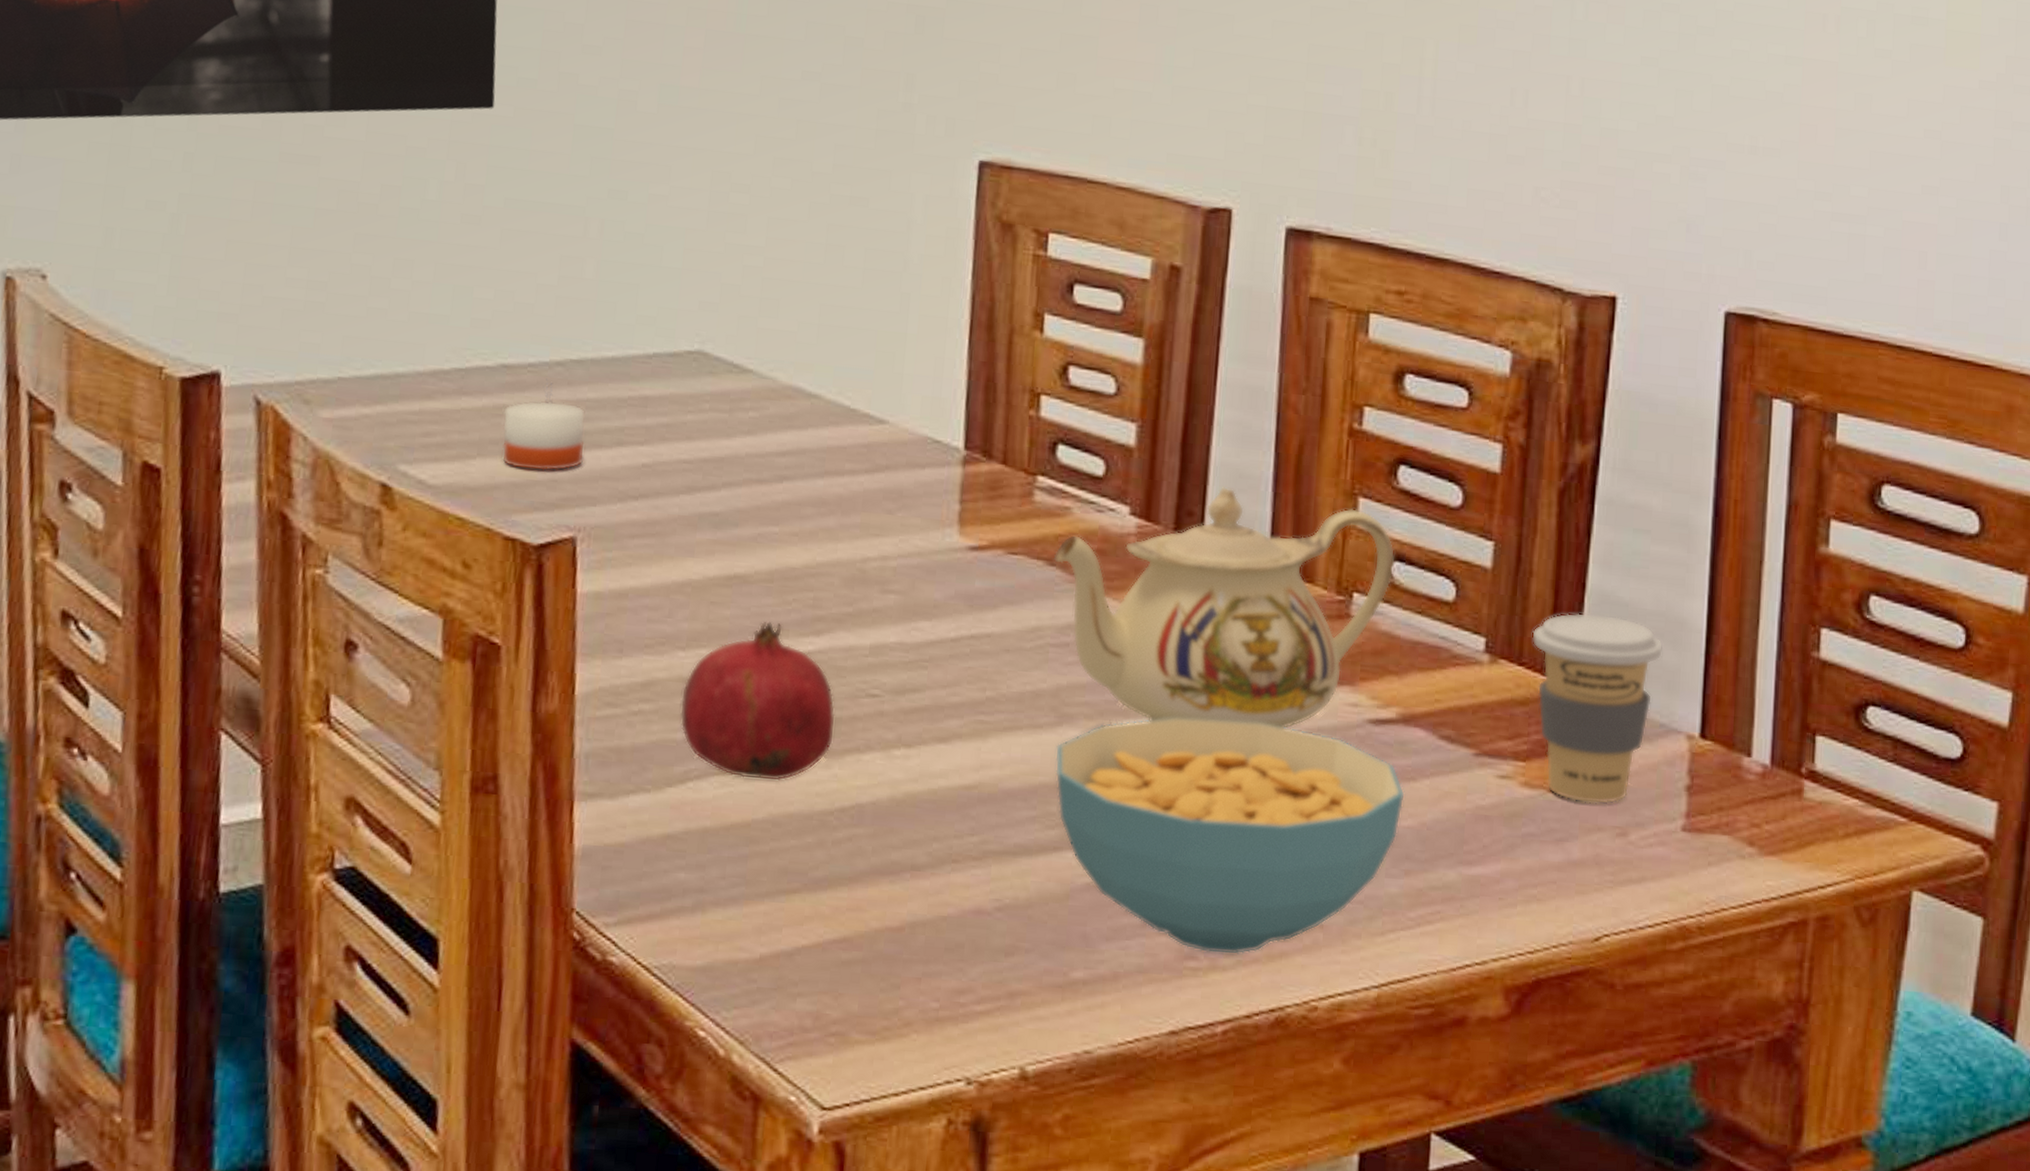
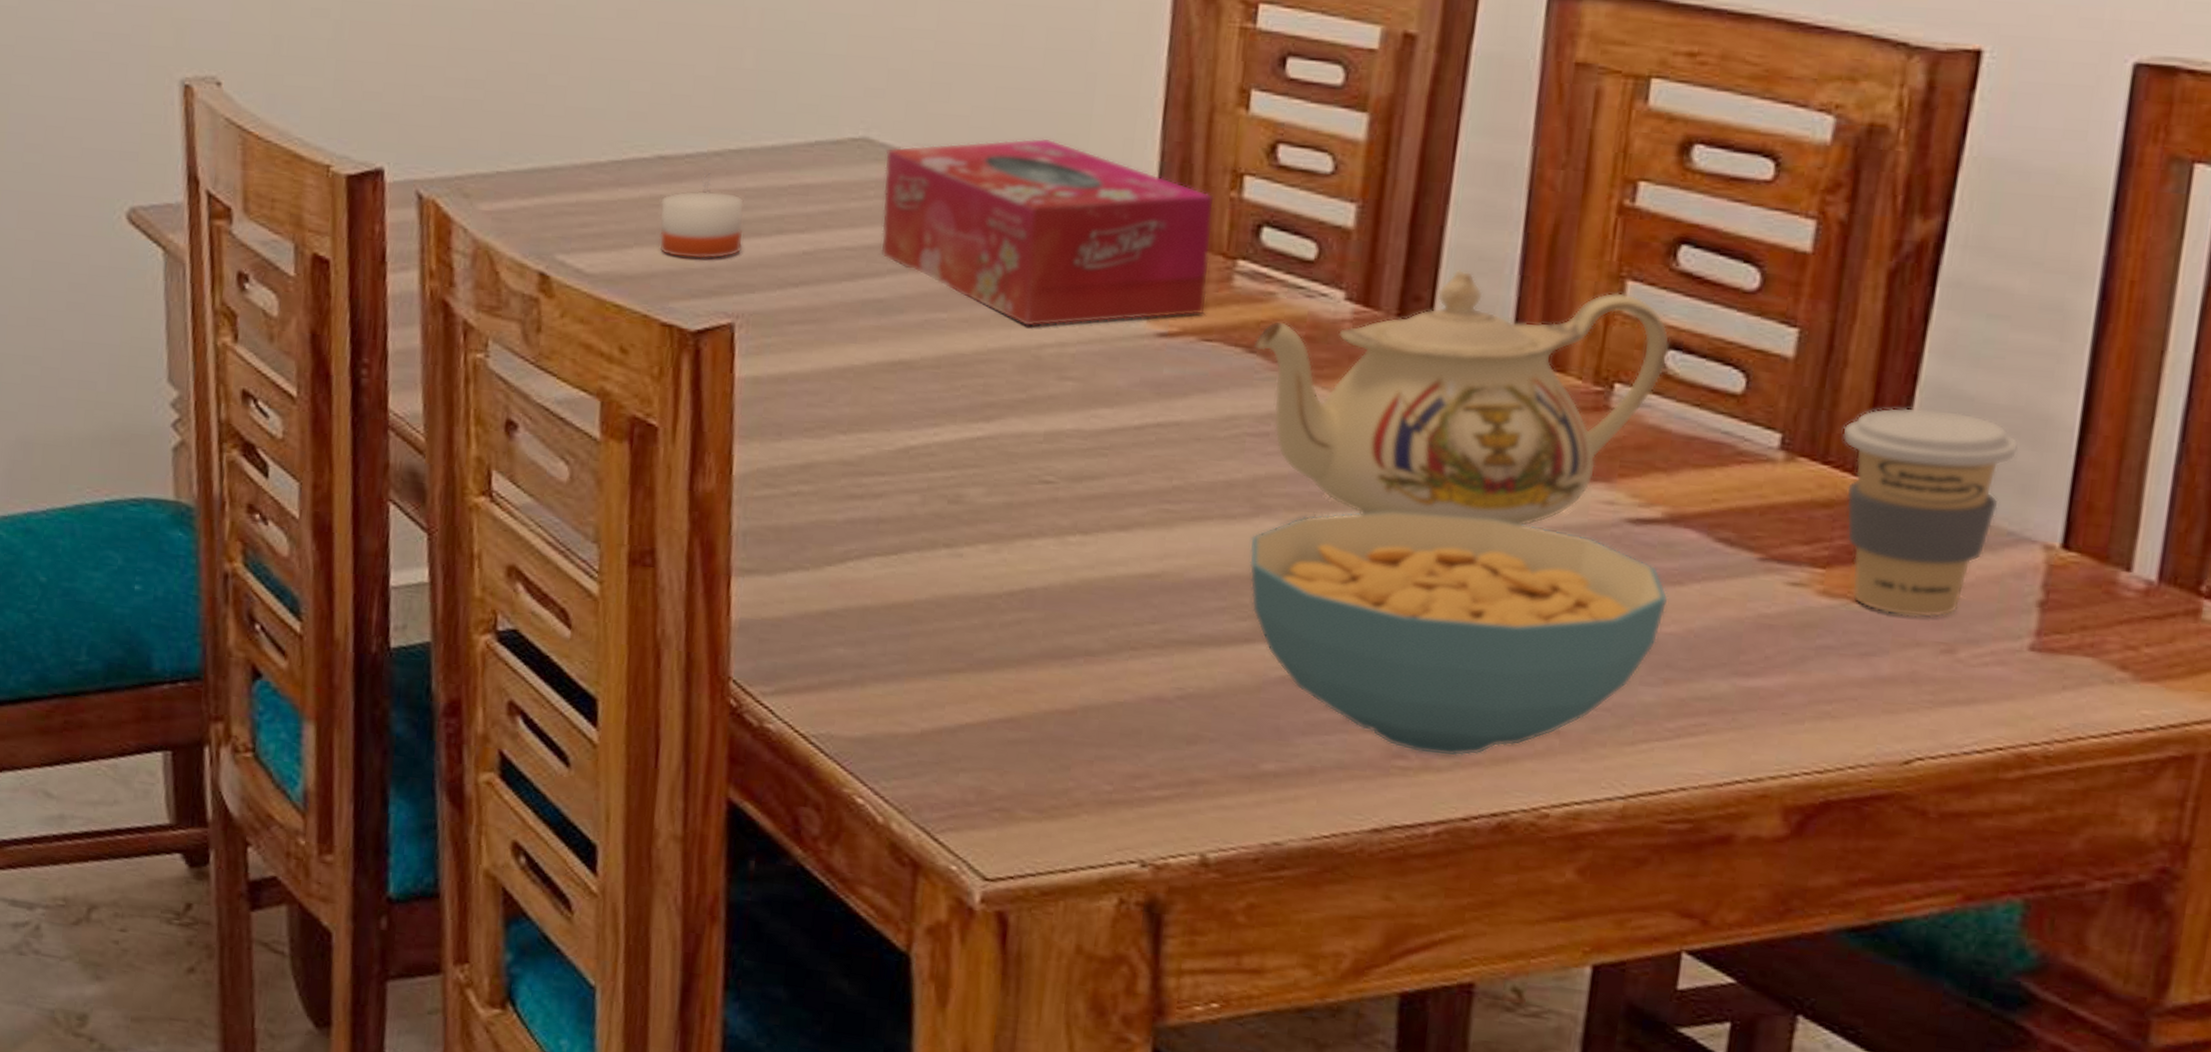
fruit: present [680,621,836,782] -> none [840,407,1006,564]
tissue box: none [715,355,1016,541] -> present [880,138,1214,327]

